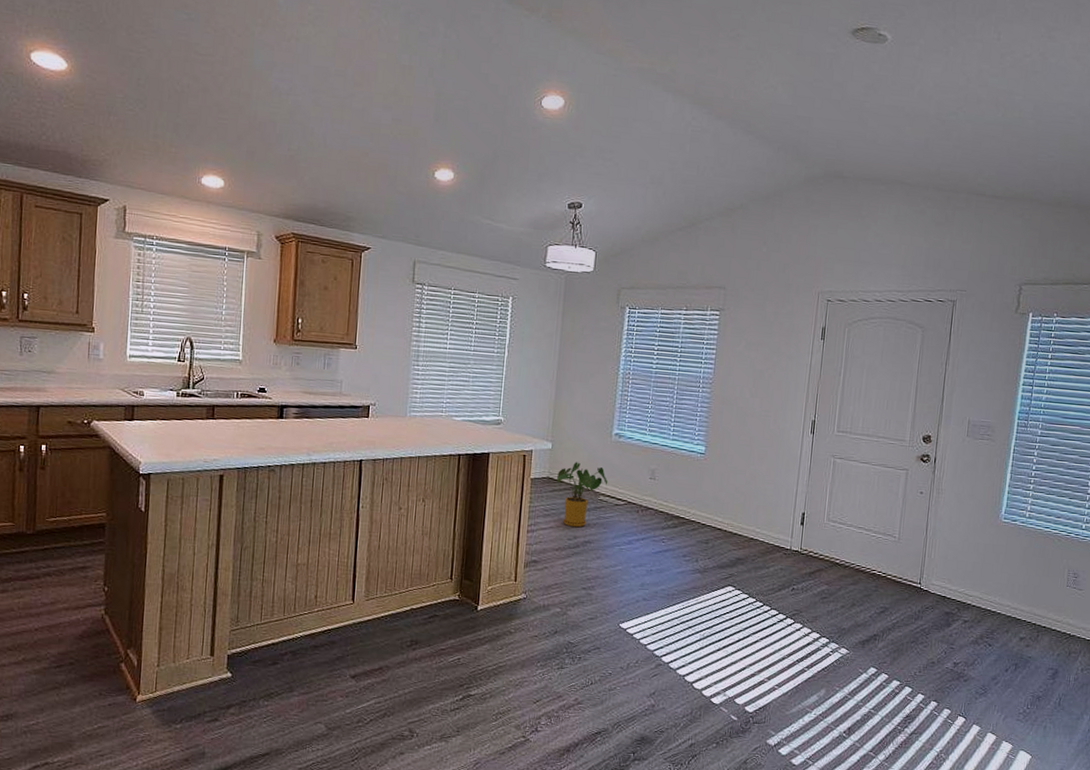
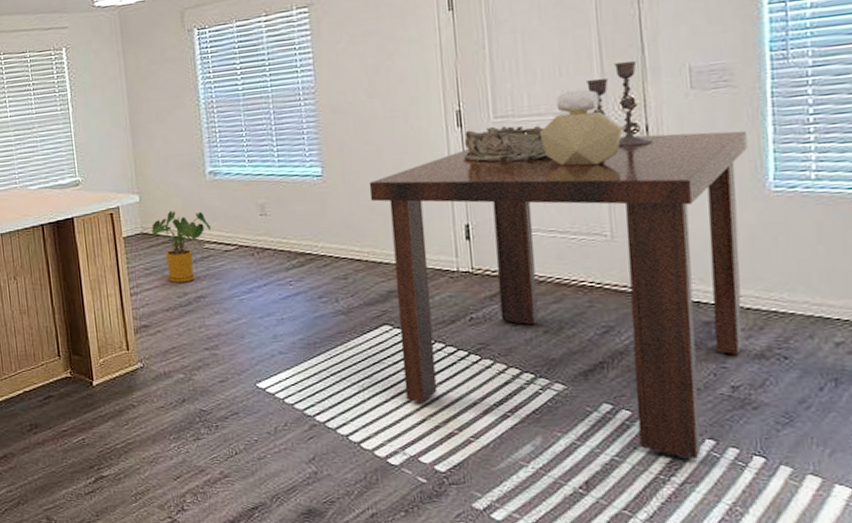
dining table: none [734,452,994,716] -> present [368,131,747,460]
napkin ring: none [810,437,869,471] -> present [463,125,550,162]
perfume bottle: none [865,421,919,482] -> present [539,89,622,167]
candlestick: none [902,407,937,473] -> present [587,61,653,147]

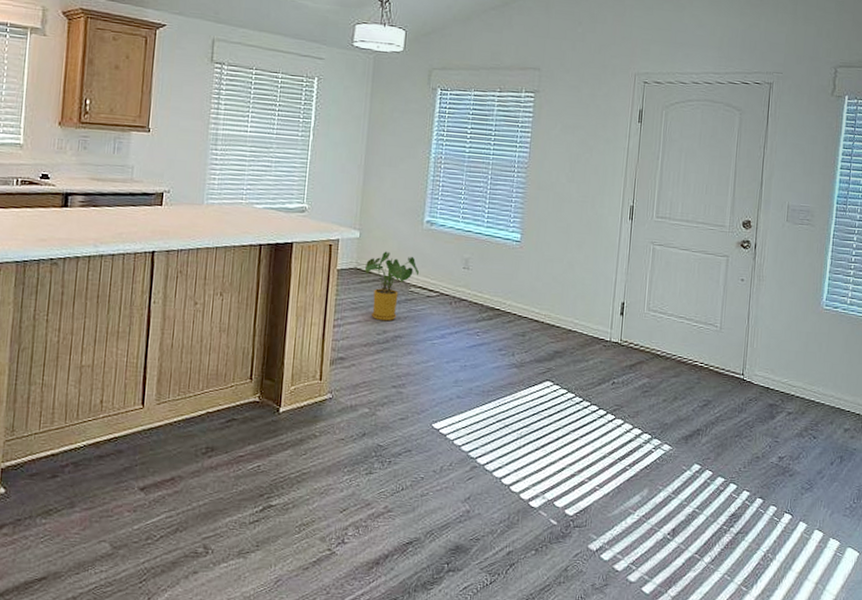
dining table: present [368,131,747,460] -> none [553,239,815,514]
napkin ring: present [463,125,550,162] -> none [629,224,689,258]
perfume bottle: present [539,89,622,167] -> none [685,206,740,269]
candlestick: present [587,61,653,147] -> none [722,191,757,259]

